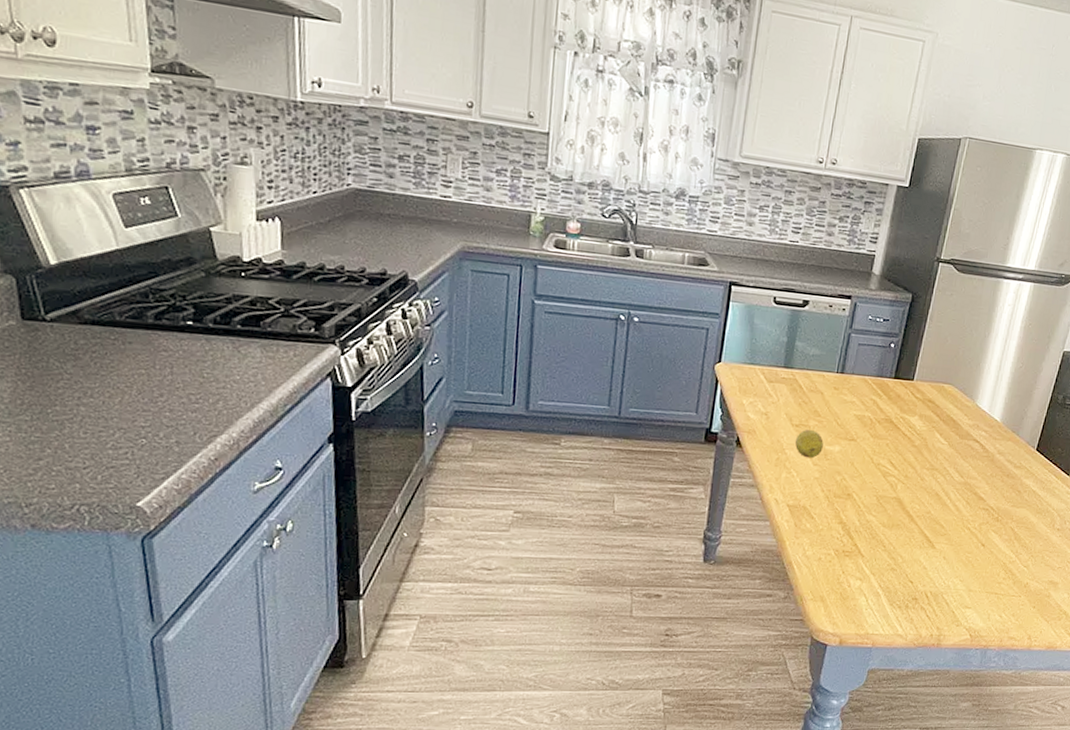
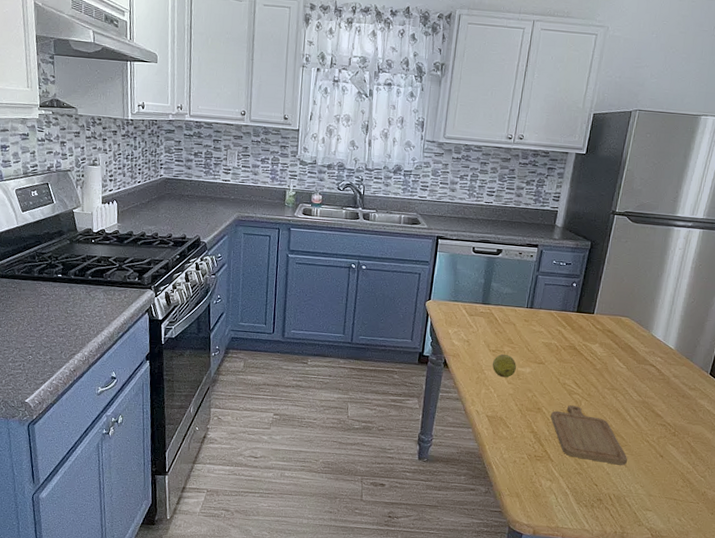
chopping board: none [862,489,946,558] -> present [551,405,627,466]

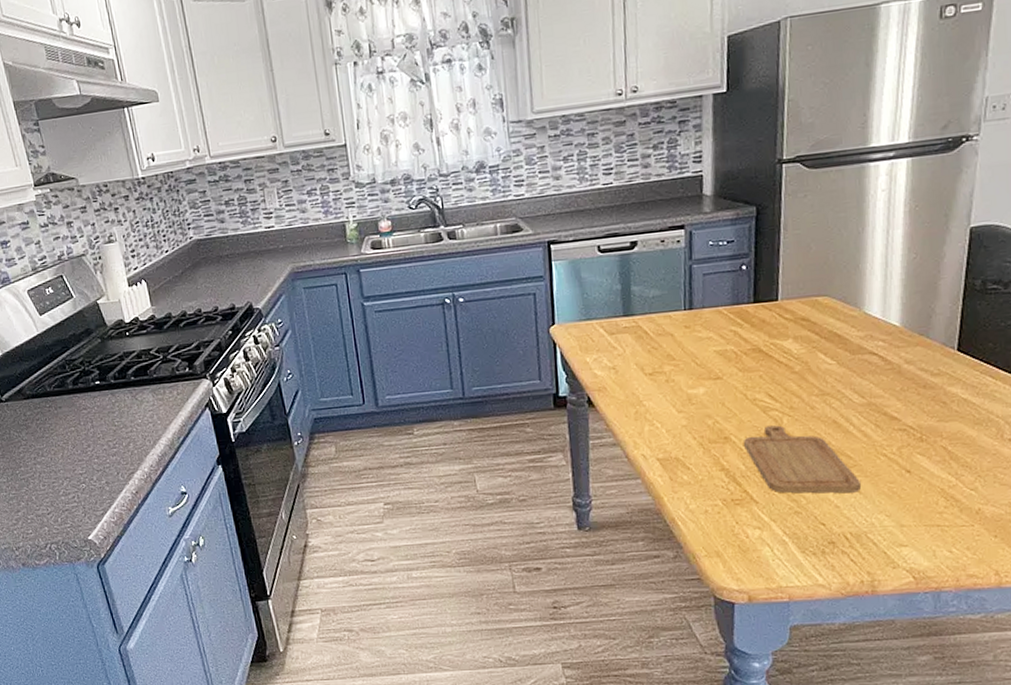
fruit: present [492,353,516,378] -> none [651,375,685,407]

